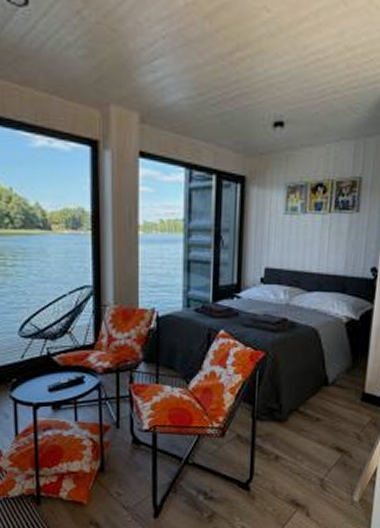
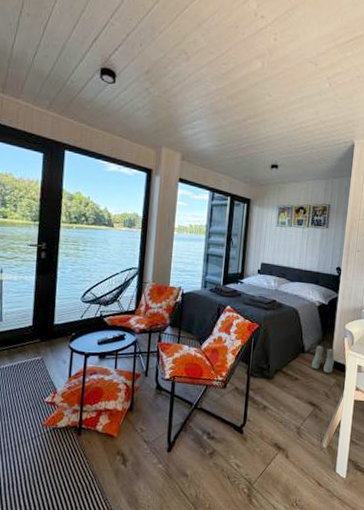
boots: none [338,373,369,410] -> present [312,344,335,374]

